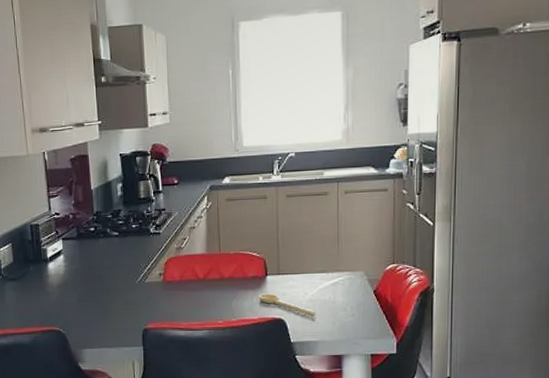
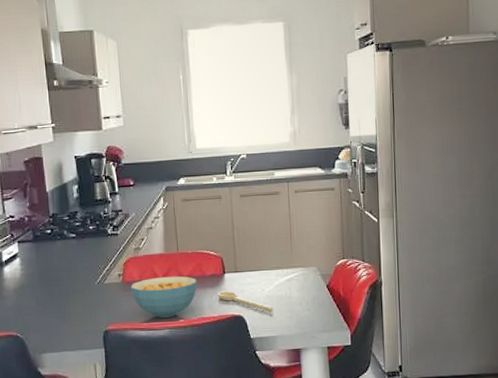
cereal bowl: none [171,277,238,318] -> present [130,276,197,318]

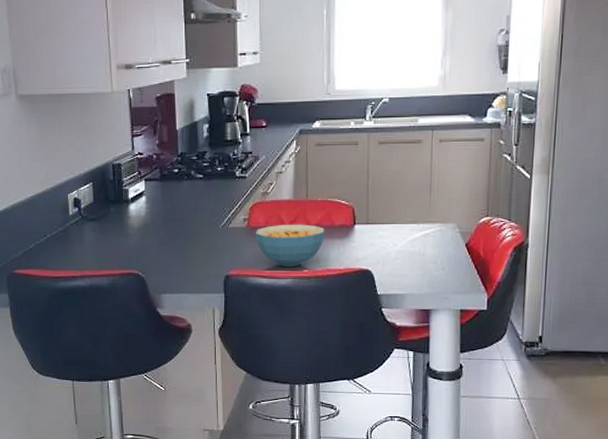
spoon: present [218,291,274,312] -> none [347,243,405,269]

